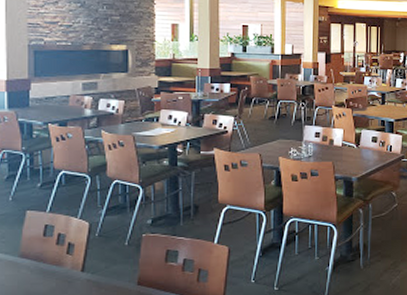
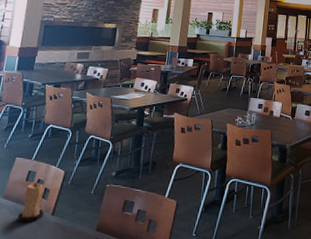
candle: none [40,237,71,281] -> present [17,182,44,222]

